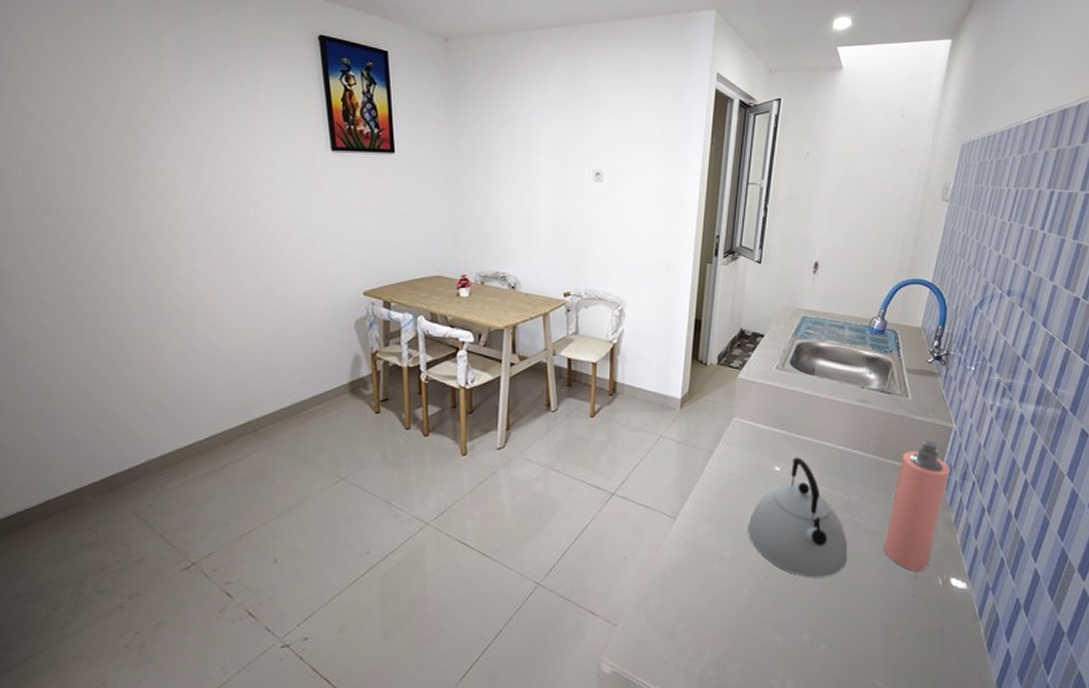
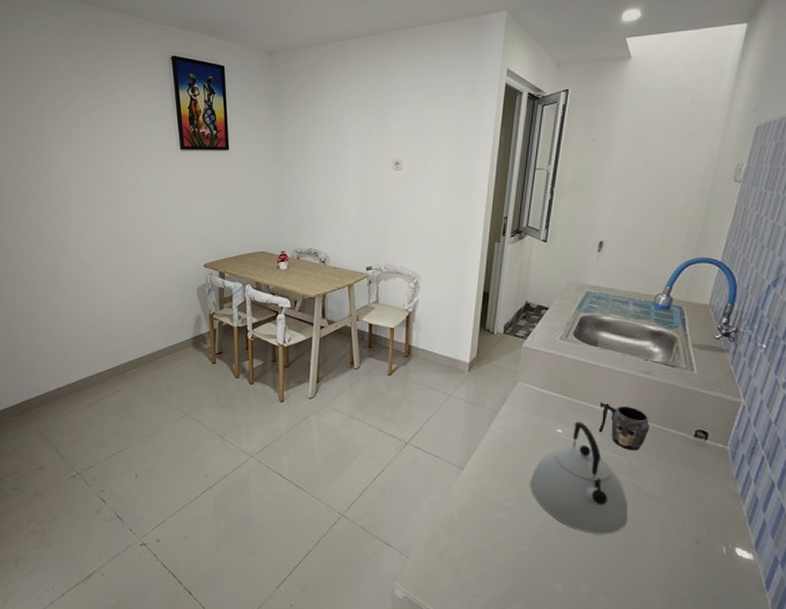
mug: none [816,435,868,484] -> present [598,402,650,450]
spray bottle: present [884,440,950,572] -> none [665,413,737,538]

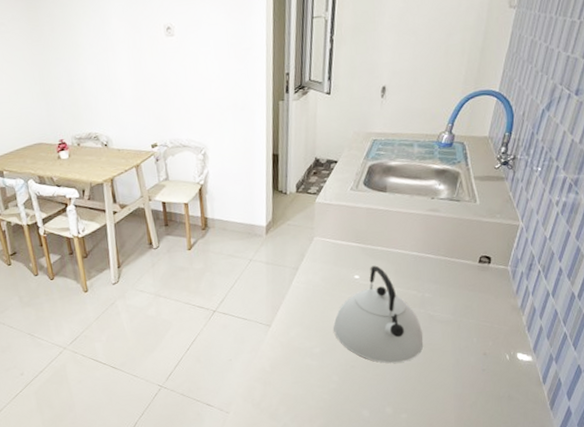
mug: present [598,402,650,450] -> none [392,244,439,284]

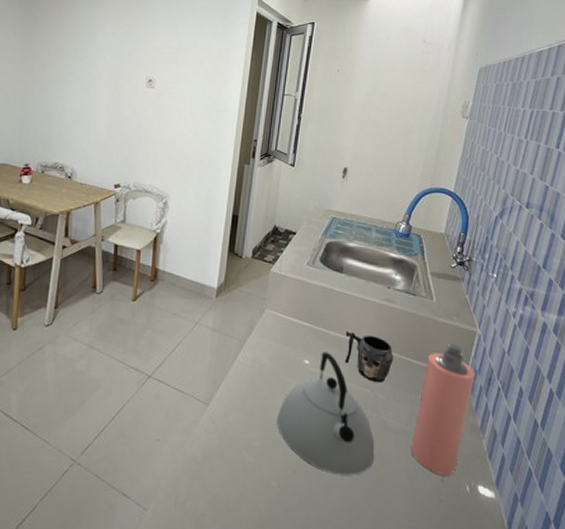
mug: none [392,244,439,284] -> present [344,331,394,382]
spray bottle: none [456,238,517,351] -> present [410,343,475,476]

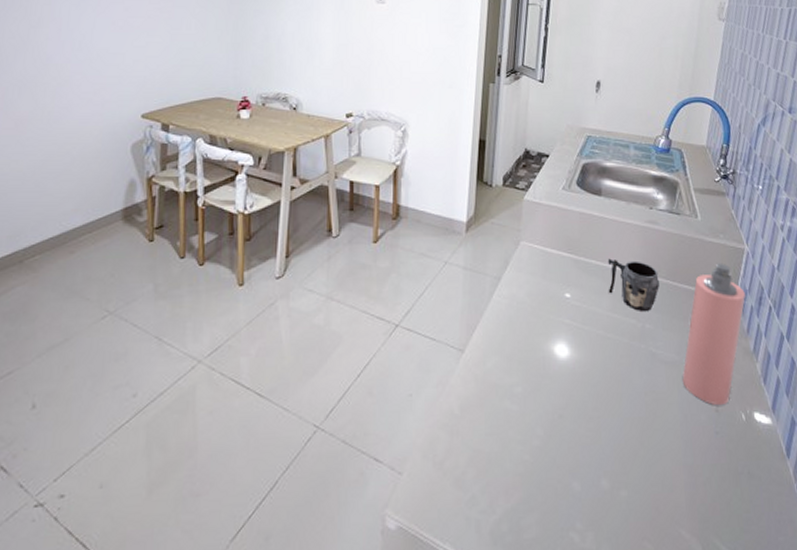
kettle: present [277,352,374,476] -> none [539,283,645,415]

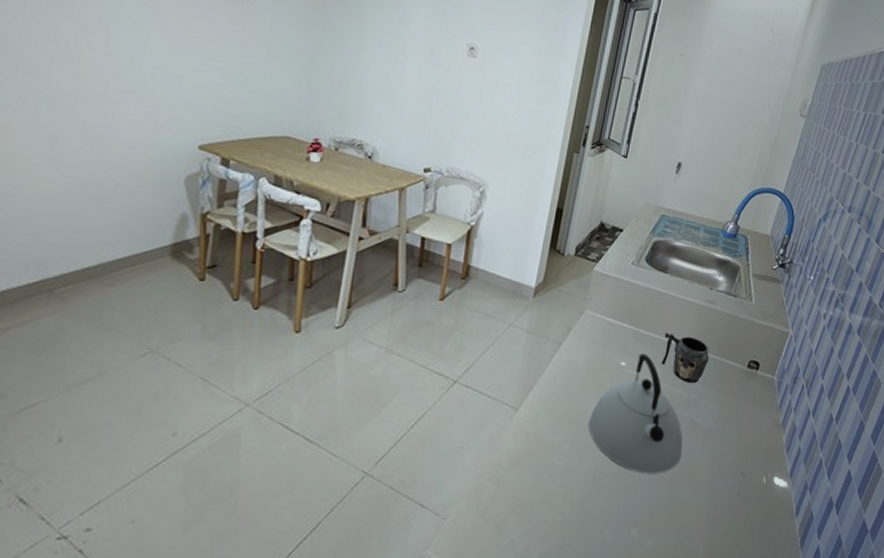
kettle: none [539,283,645,415] -> present [588,353,683,474]
spray bottle: present [682,263,745,406] -> none [716,343,783,470]

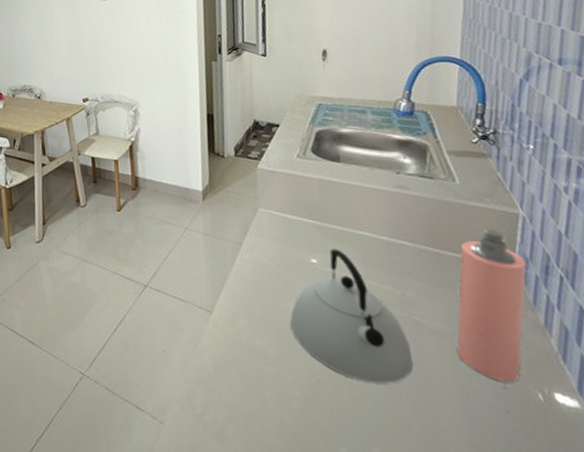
mug: present [661,332,710,383] -> none [354,224,418,278]
spray bottle: none [716,343,783,470] -> present [456,228,527,383]

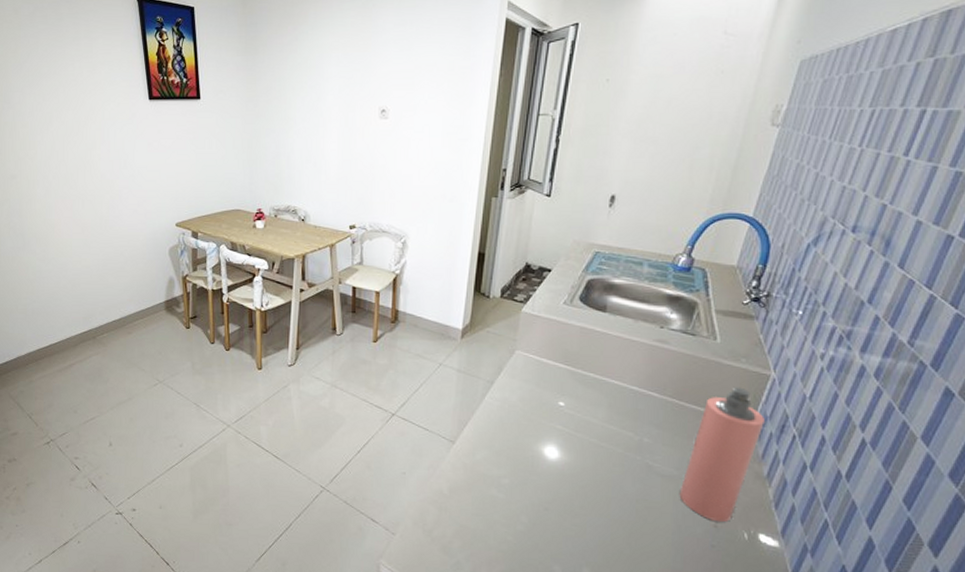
kettle: present [289,249,413,384] -> none [528,394,636,516]

